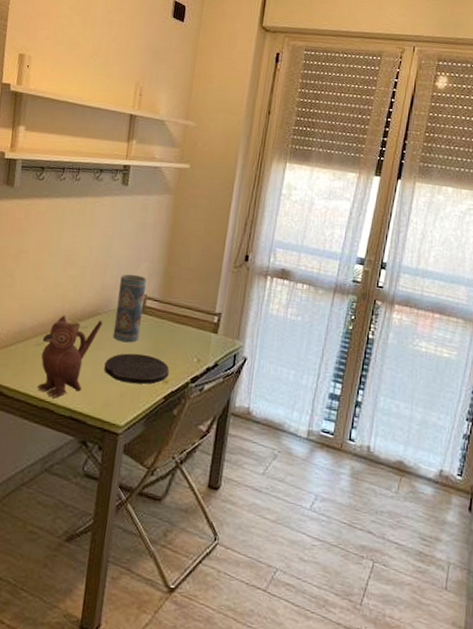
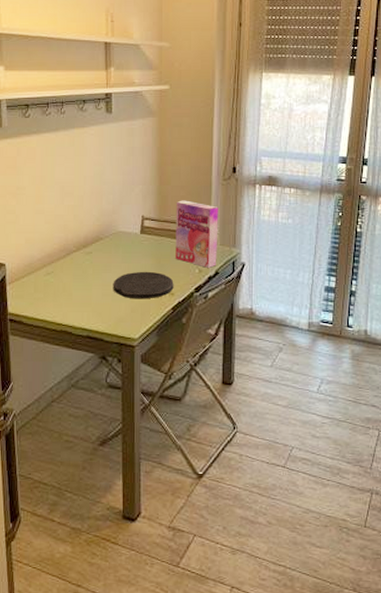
teapot: present [37,315,103,398] -> none [52,244,106,321]
vase: present [112,274,147,343] -> none [117,198,142,262]
cereal box: none [174,283,226,358] -> present [175,200,218,268]

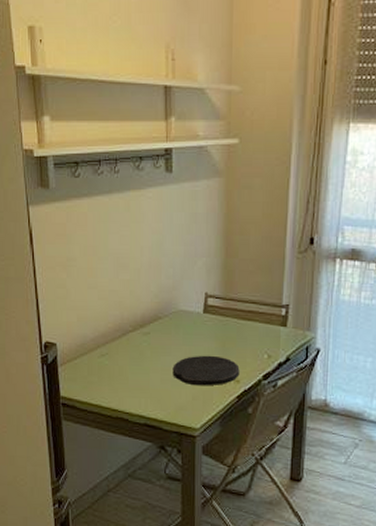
cereal box: present [175,200,218,268] -> none [242,276,292,353]

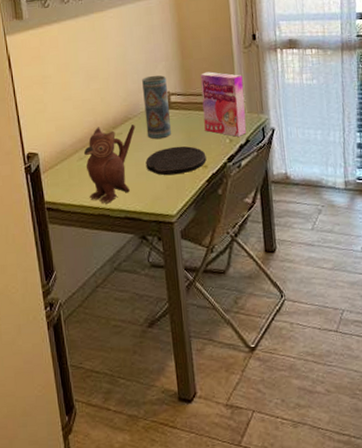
teapot: none [107,323,165,407] -> present [84,124,135,204]
vase: none [177,272,205,345] -> present [142,75,171,139]
cereal box: none [242,276,292,353] -> present [200,72,247,137]

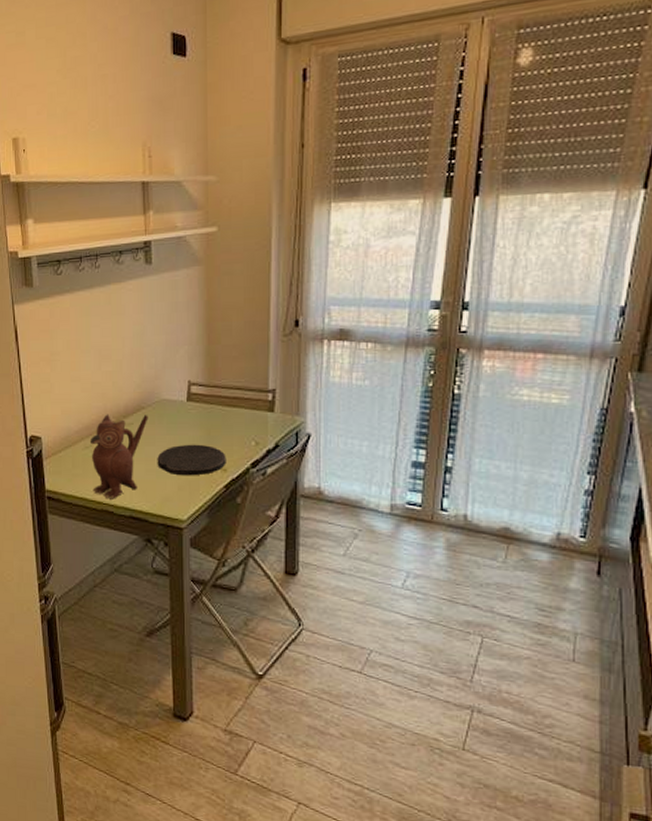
vase: present [142,75,171,139] -> none [160,360,188,434]
cereal box: present [200,72,247,137] -> none [227,361,278,440]

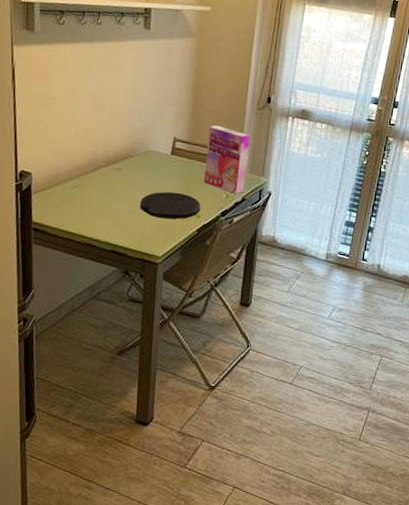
teapot: present [91,414,148,499] -> none [78,158,136,235]
cereal box: none [227,361,278,440] -> present [204,125,250,194]

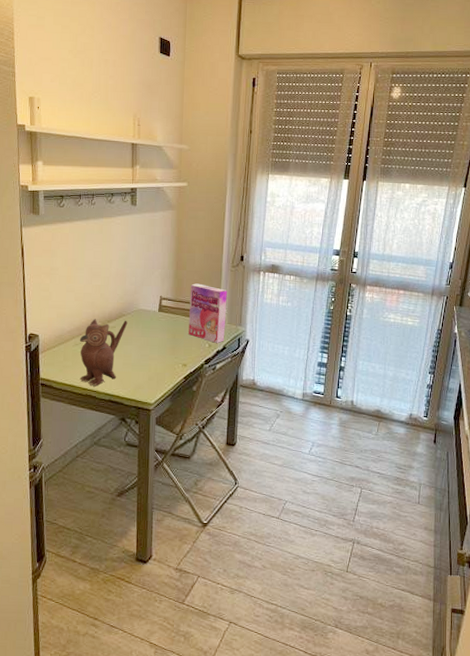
teapot: none [78,158,136,235] -> present [79,319,128,387]
plate: present [140,191,201,219] -> none [133,344,187,369]

